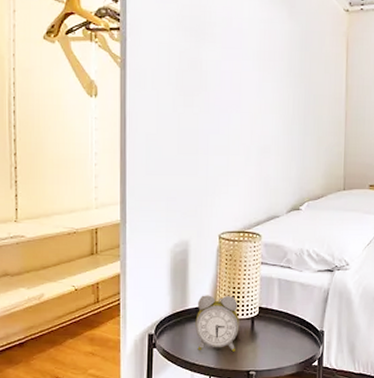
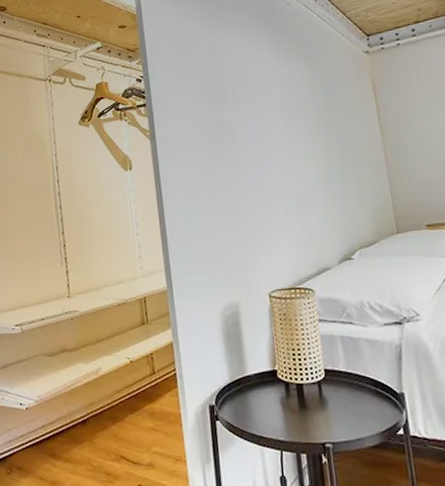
alarm clock: present [195,295,240,352] -> none [256,359,306,422]

